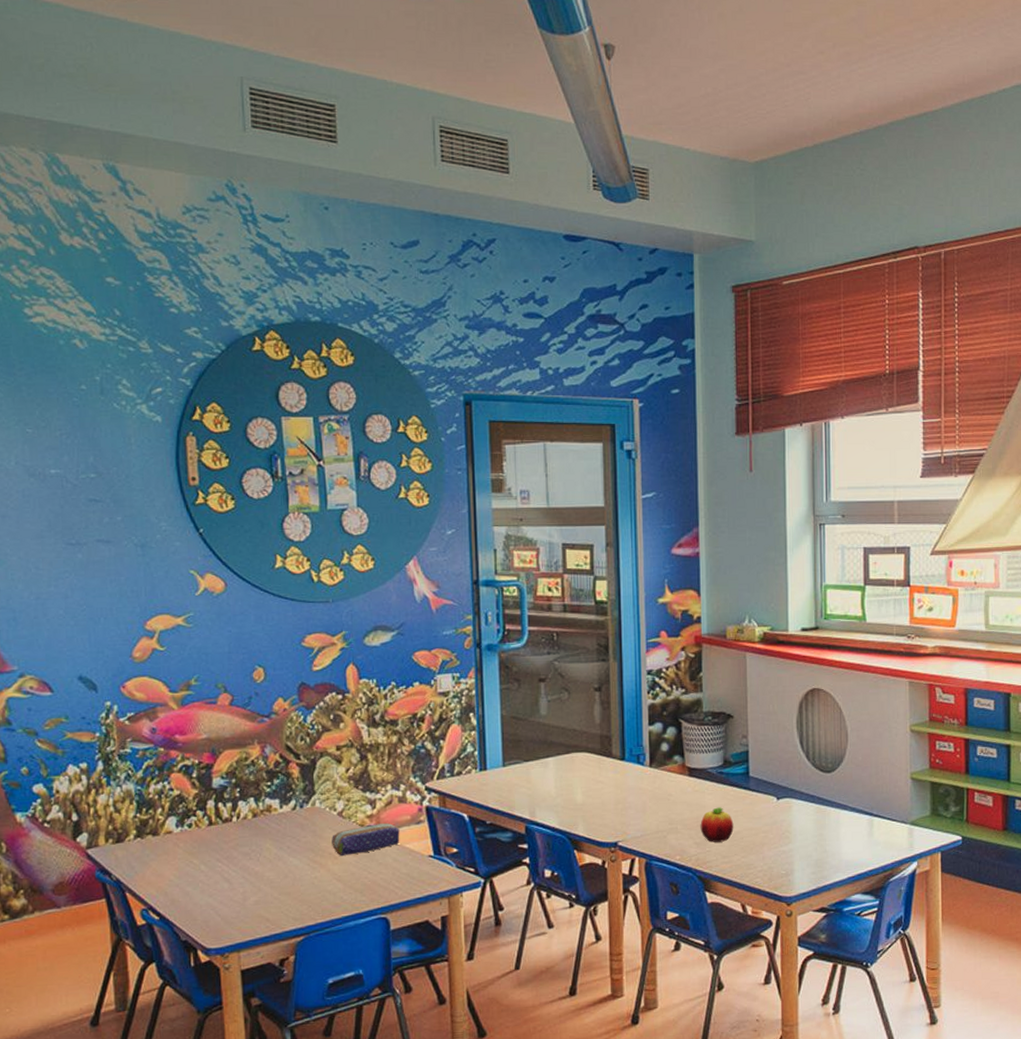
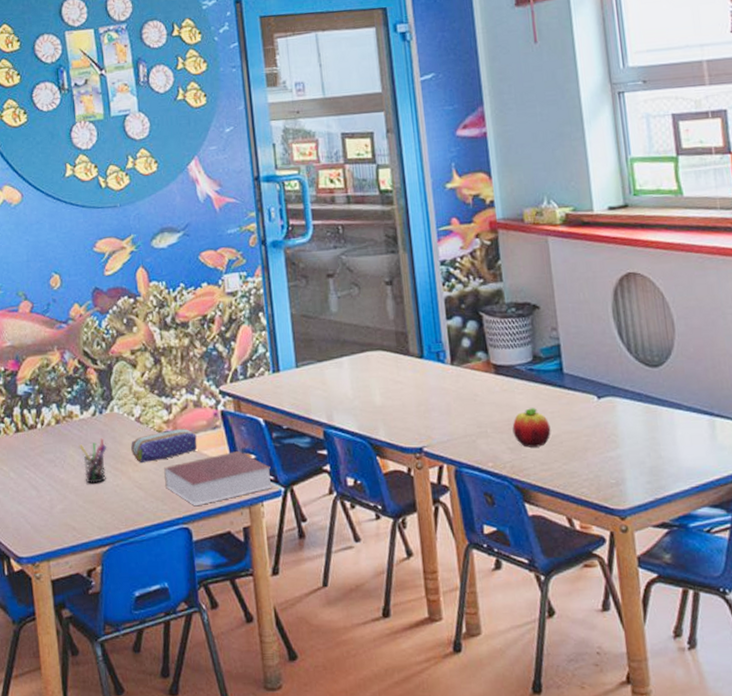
pen holder: none [276,832,307,876] -> present [79,438,107,484]
book: none [365,845,472,897] -> present [164,451,272,507]

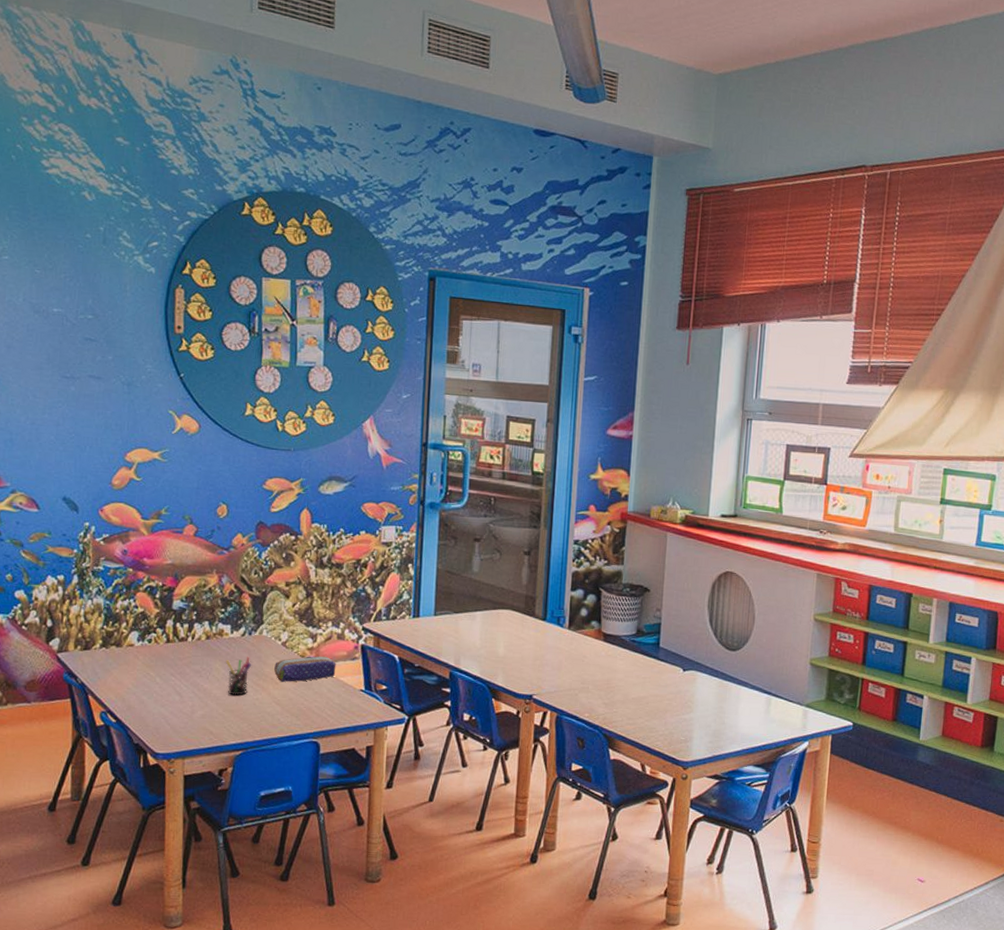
book: present [164,451,272,507] -> none [301,681,399,725]
fruit: present [512,408,551,448] -> none [609,672,641,705]

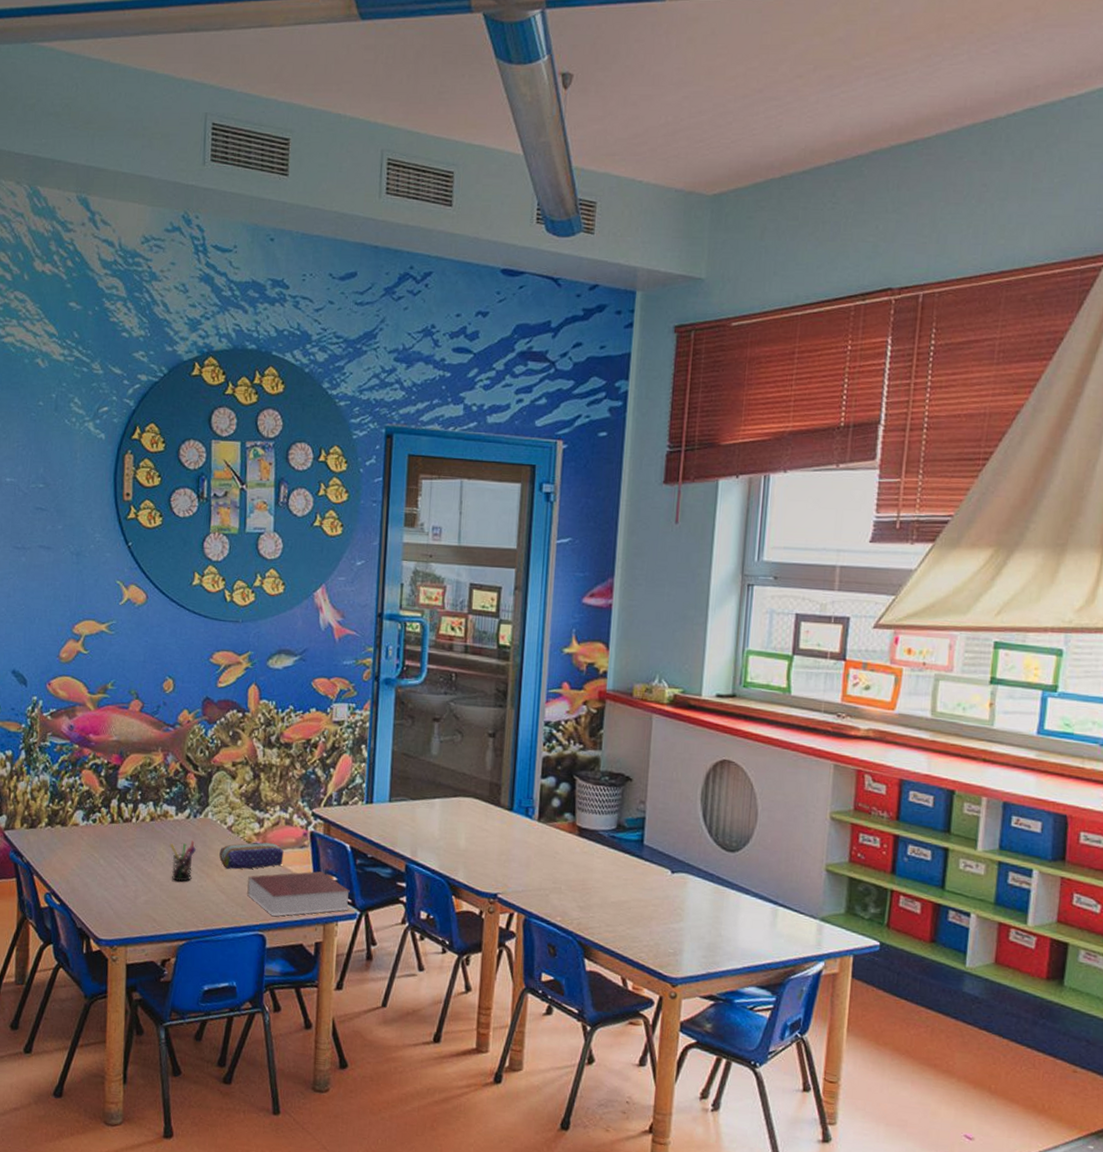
book: none [301,681,399,725] -> present [247,871,350,917]

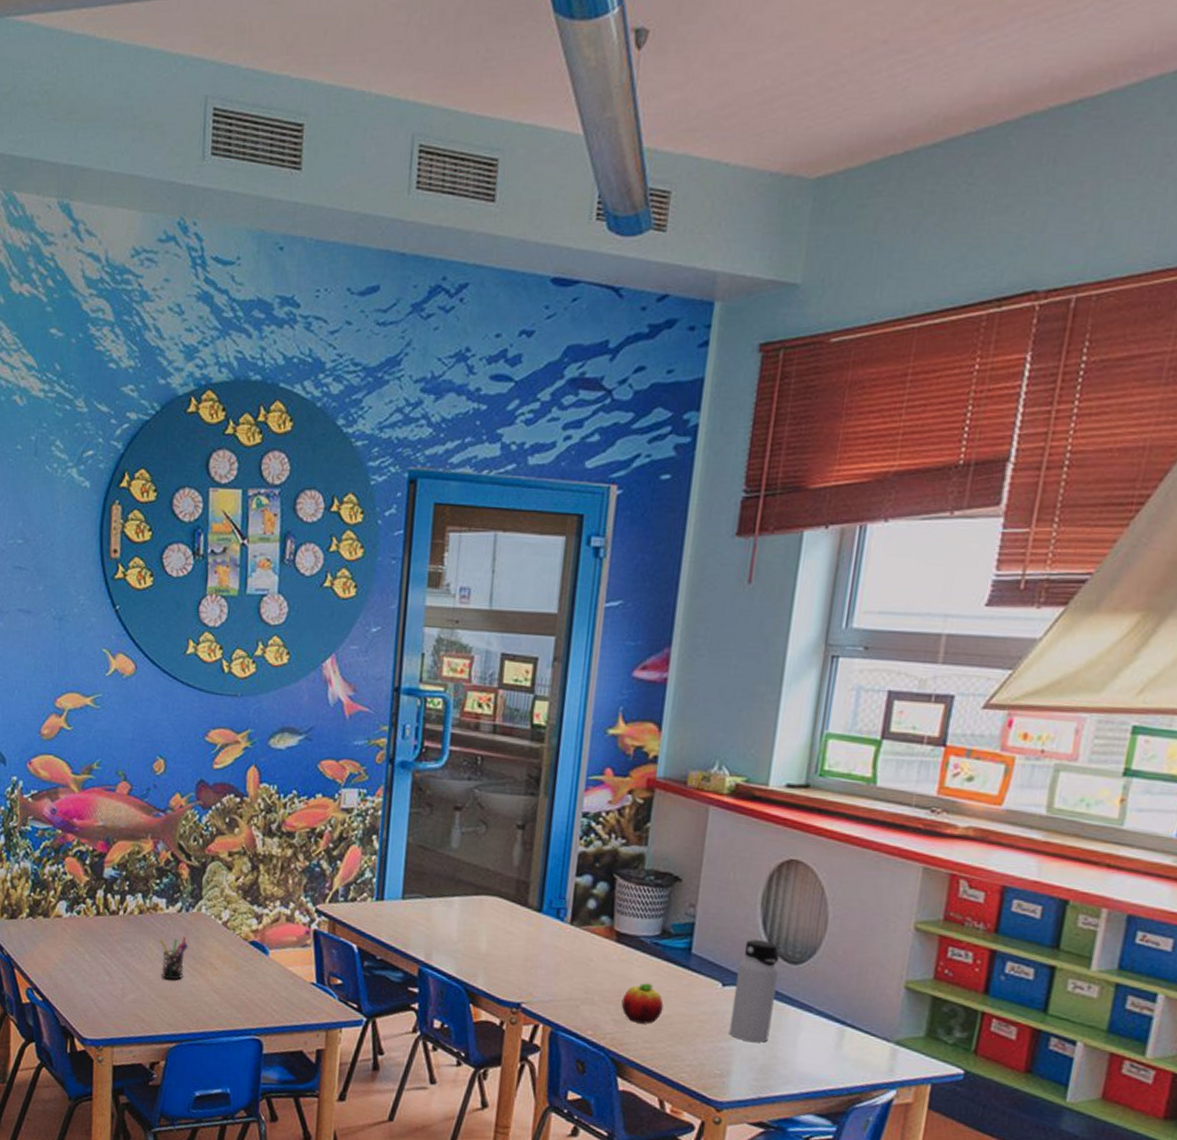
pencil case: present [219,842,284,869] -> none [213,940,284,969]
book: present [247,871,350,917] -> none [243,973,356,1021]
fruit: none [585,872,622,910] -> present [621,983,664,1024]
water bottle: none [679,831,719,923] -> present [729,939,779,1043]

